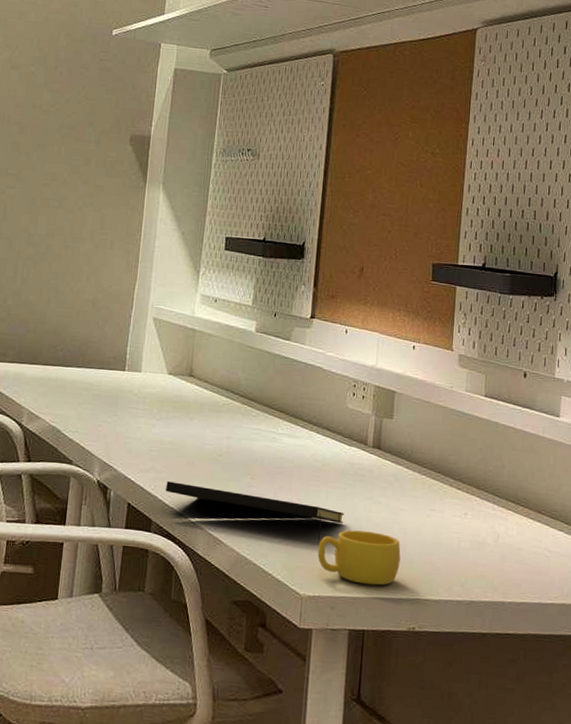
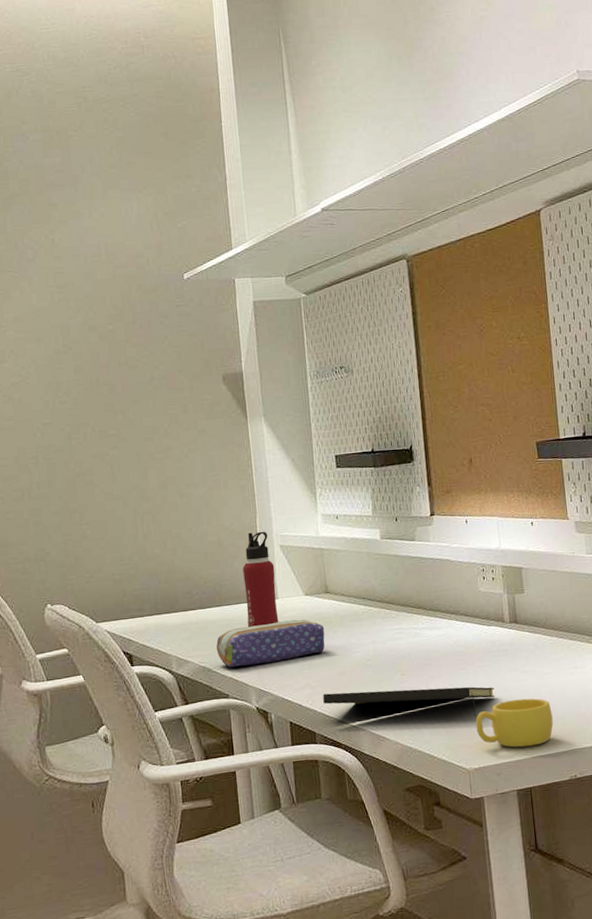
pencil case: none [69,393,181,438] -> present [216,619,325,668]
water bottle: none [105,298,144,398] -> present [242,531,279,627]

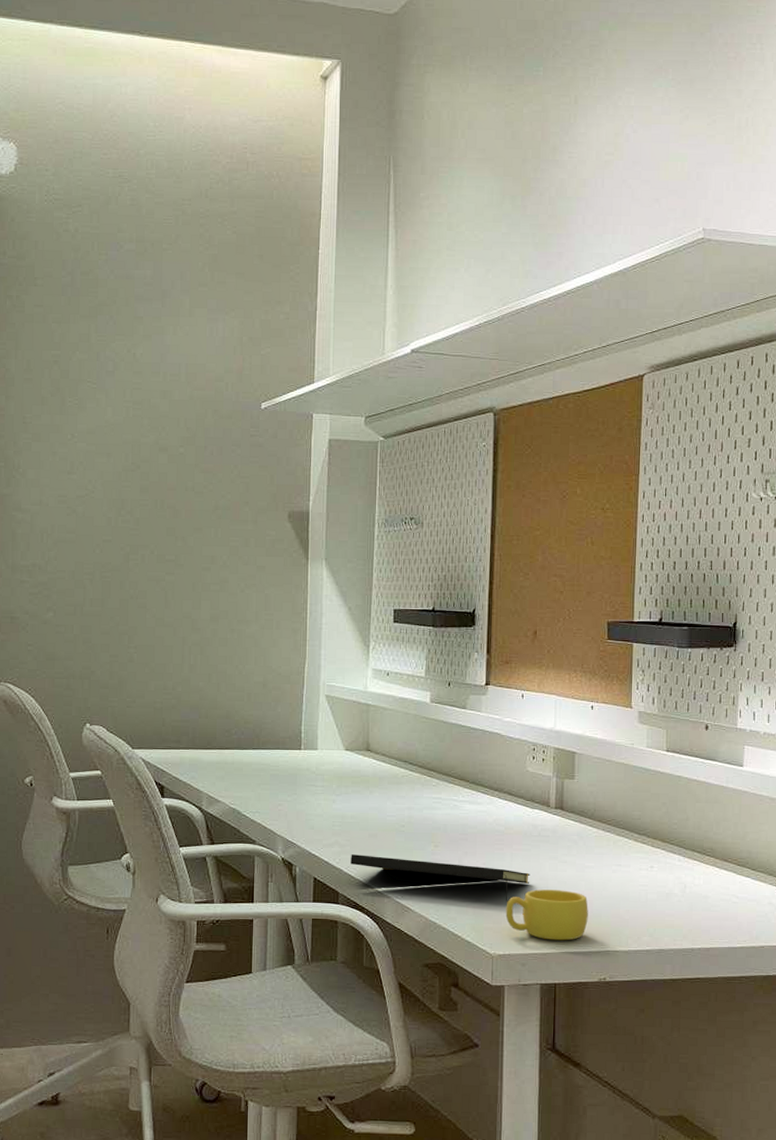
pencil case: present [216,619,325,668] -> none [248,773,360,815]
water bottle: present [242,531,279,627] -> none [282,678,318,775]

